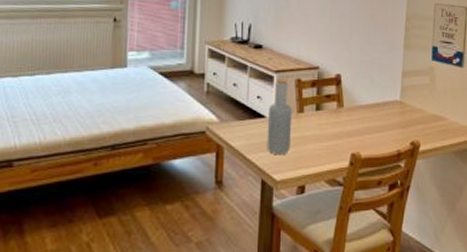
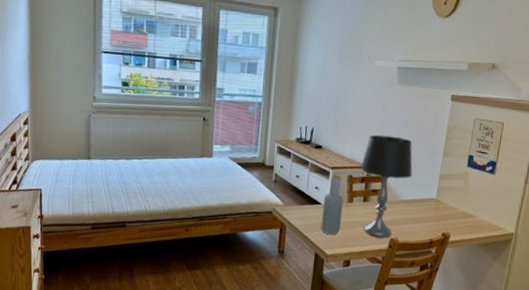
table lamp: none [310,28,370,153] -> present [360,135,413,238]

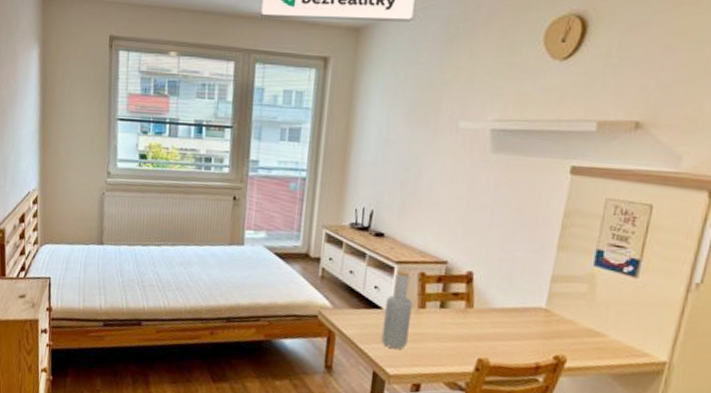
table lamp: present [360,135,413,238] -> none [436,220,511,358]

